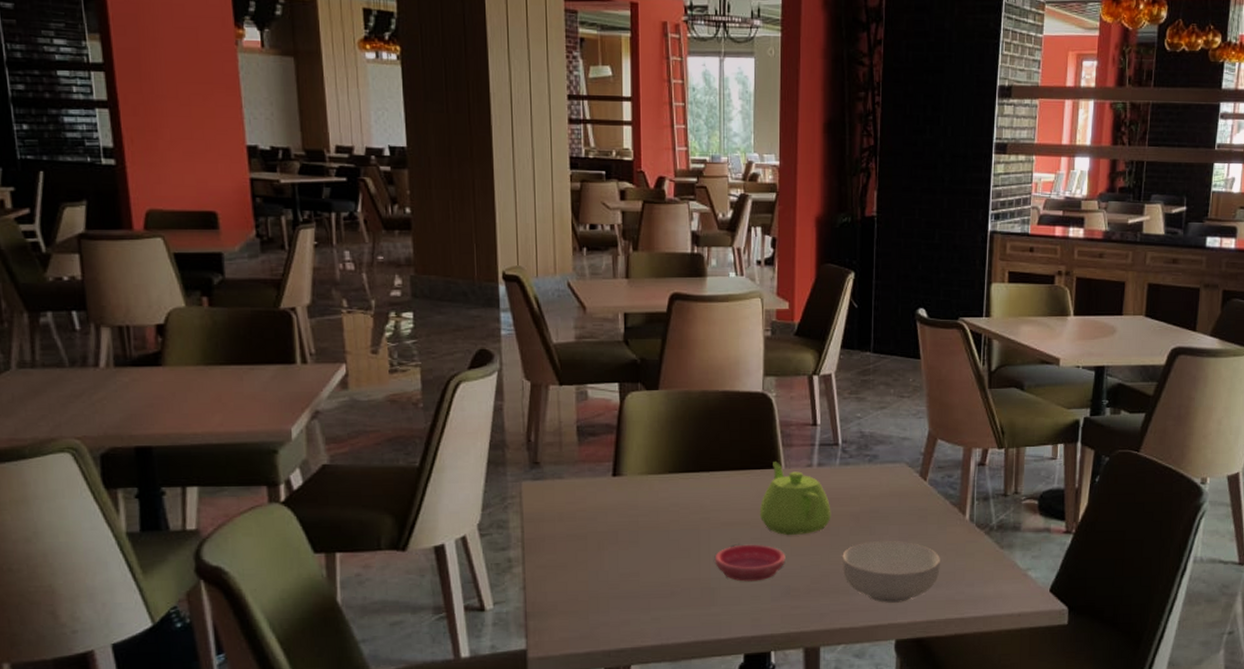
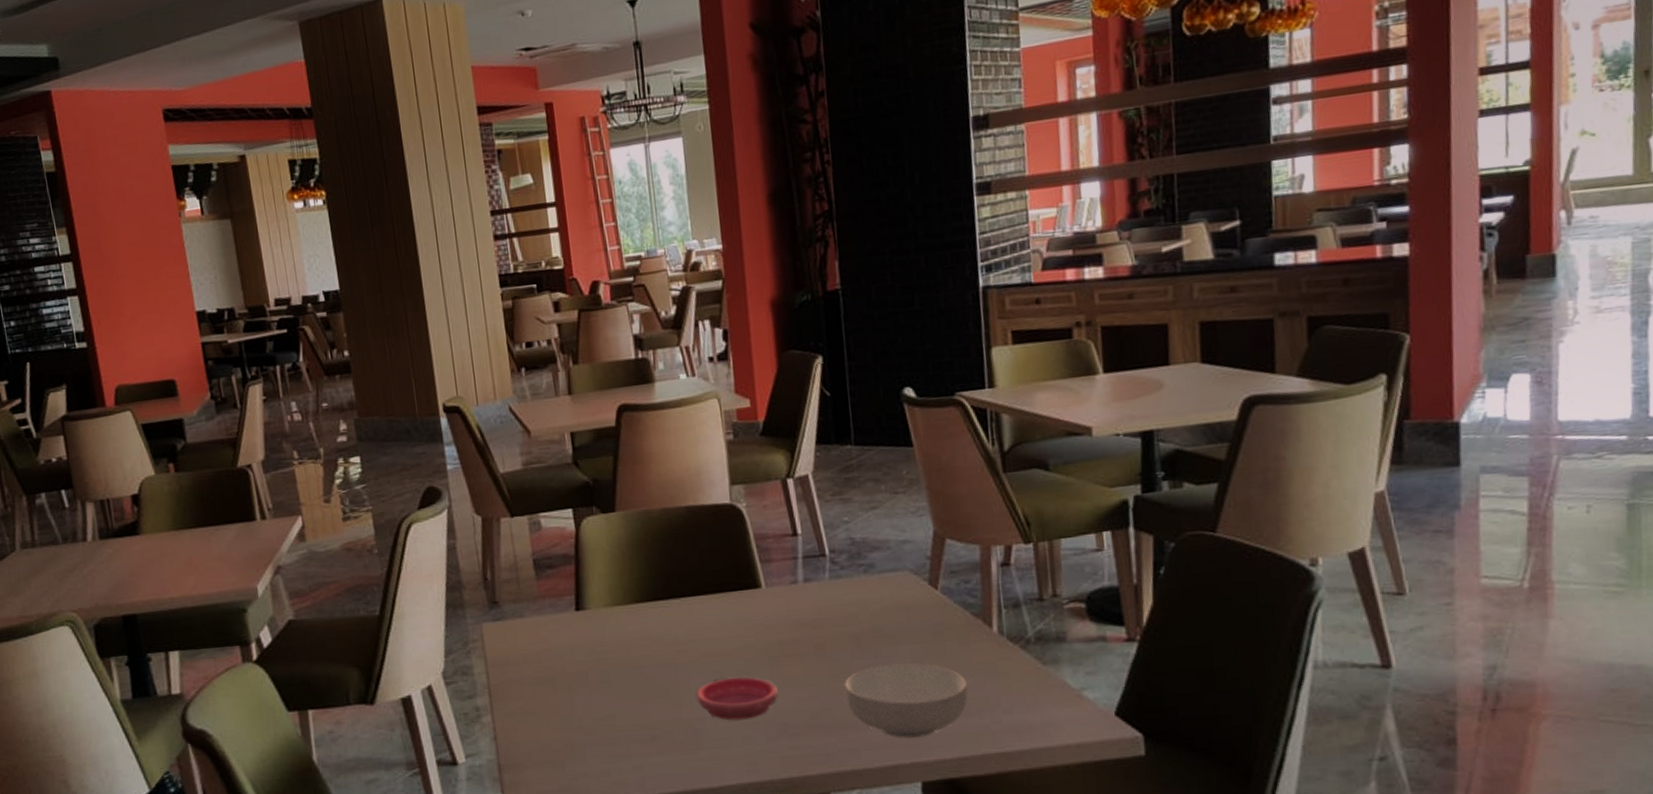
teapot: present [759,462,831,536] -> none [741,581,827,665]

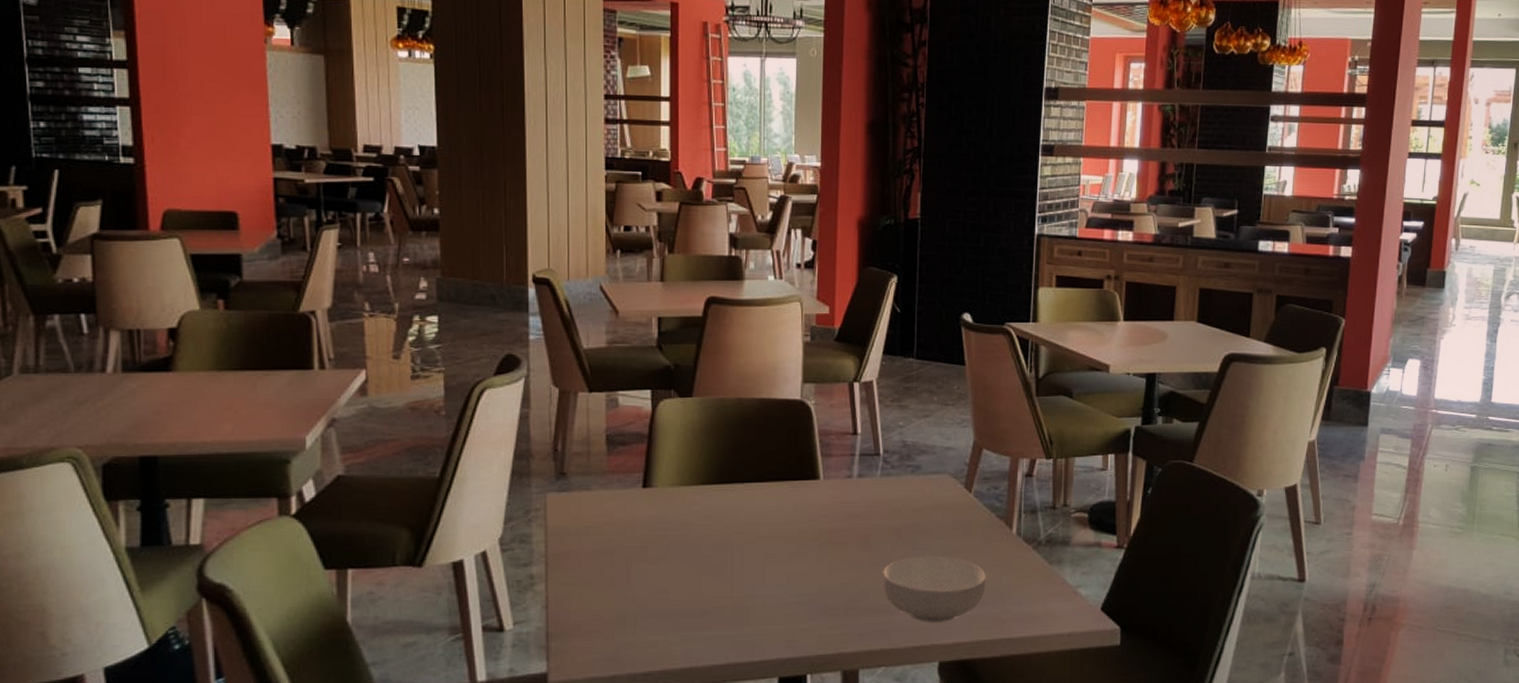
saucer: present [696,676,778,721] -> none [748,559,823,600]

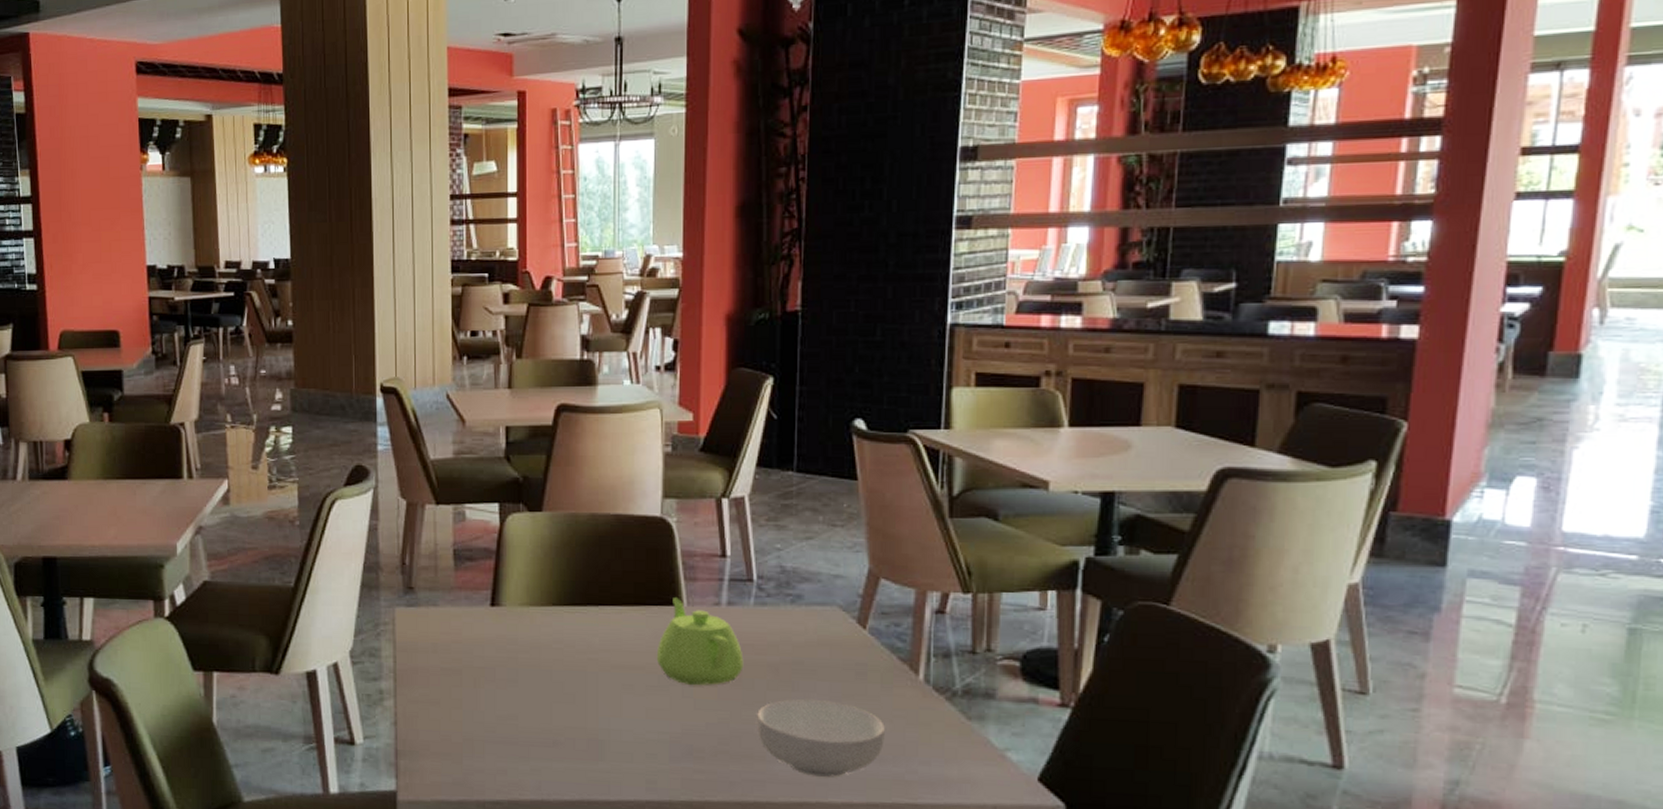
teapot: none [796,472,872,551] -> present [656,598,744,686]

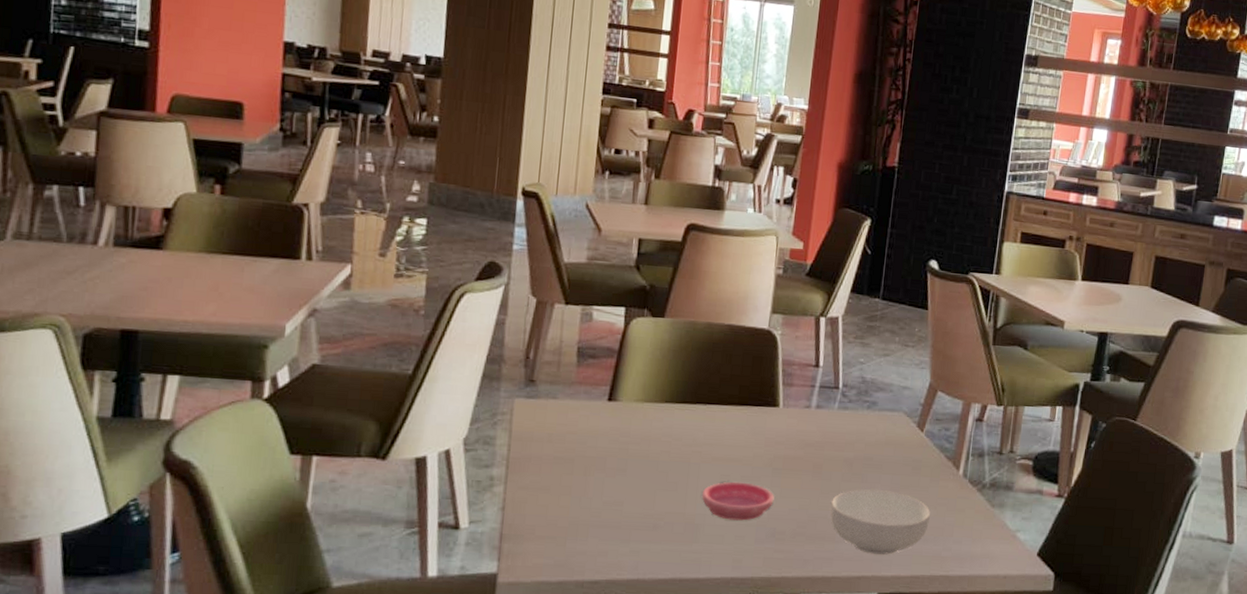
saucer: none [603,692,687,737] -> present [701,481,774,521]
teapot: present [656,598,744,686] -> none [752,400,825,477]

